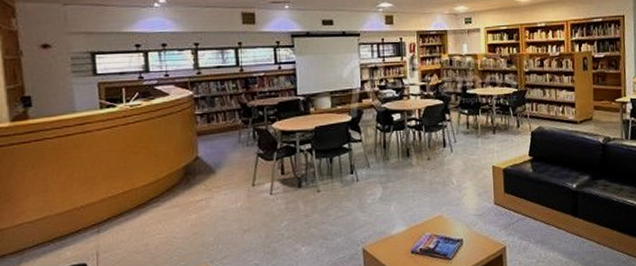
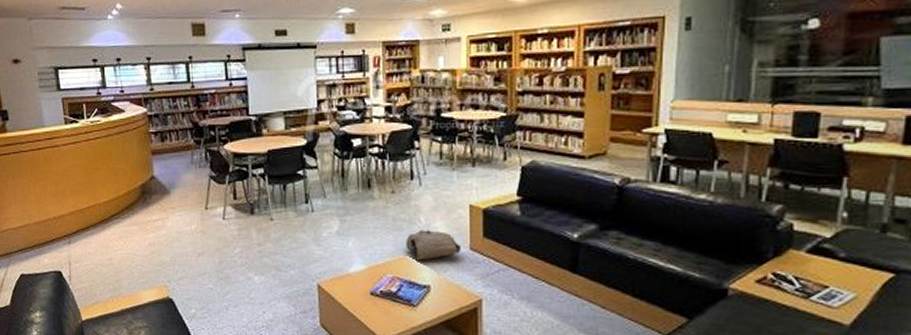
bag: none [441,190,488,217] -> present [406,230,462,260]

